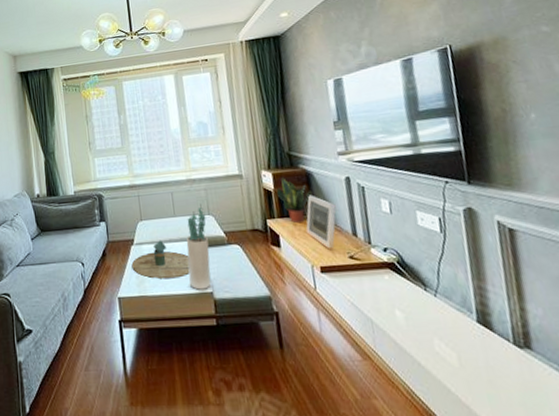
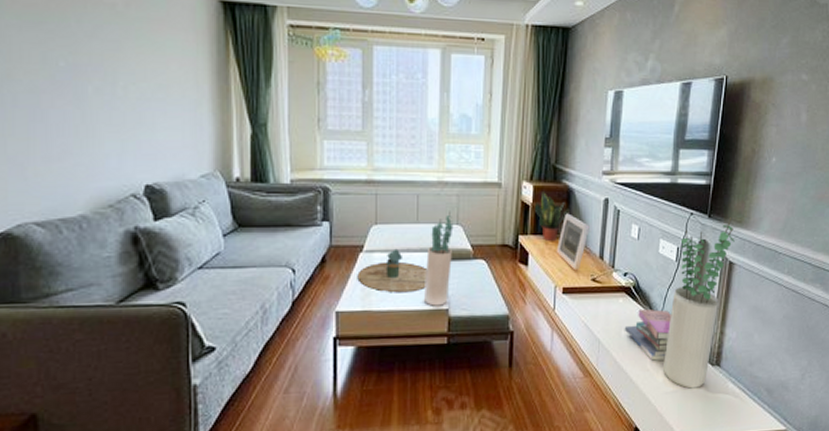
books: none [397,285,457,342] -> present [624,308,672,361]
vase: none [440,180,517,376] -> present [663,216,735,389]

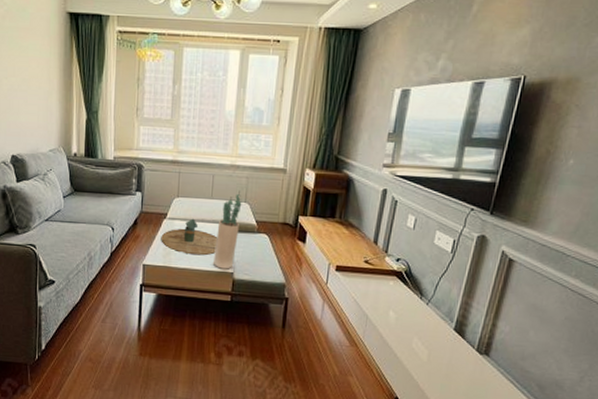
potted plant: present [535,192,569,242] -> none [316,179,348,225]
picture frame: present [556,213,590,271] -> none [332,200,366,252]
books: present [624,308,672,361] -> none [392,292,443,342]
vase: present [663,216,735,389] -> none [429,215,517,373]

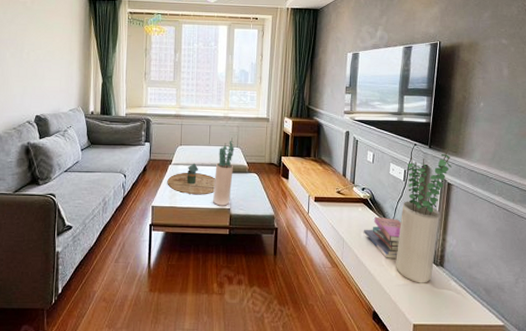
books: none [392,292,443,342] -> present [363,216,402,258]
vase: none [429,215,517,373] -> present [396,147,452,283]

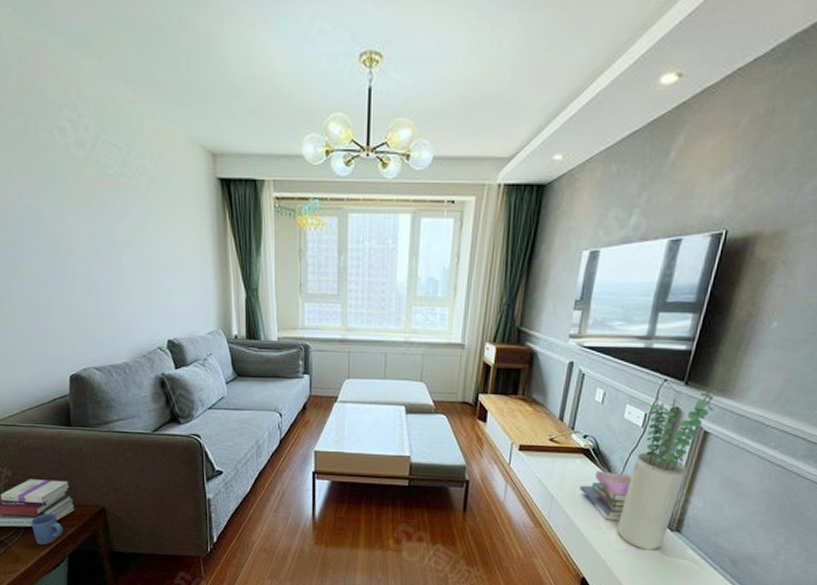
decorative tray: present [167,163,216,195] -> none [332,400,393,440]
vase: present [212,137,235,206] -> none [388,369,418,453]

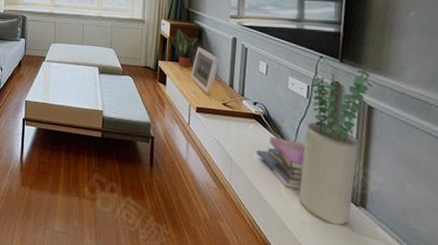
potted plant: none [497,353,531,402] -> present [172,29,201,69]
picture frame: none [515,375,551,430] -> present [190,47,220,95]

